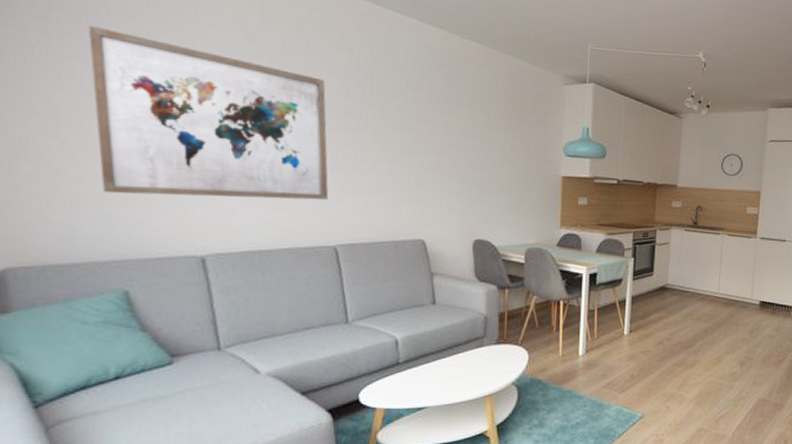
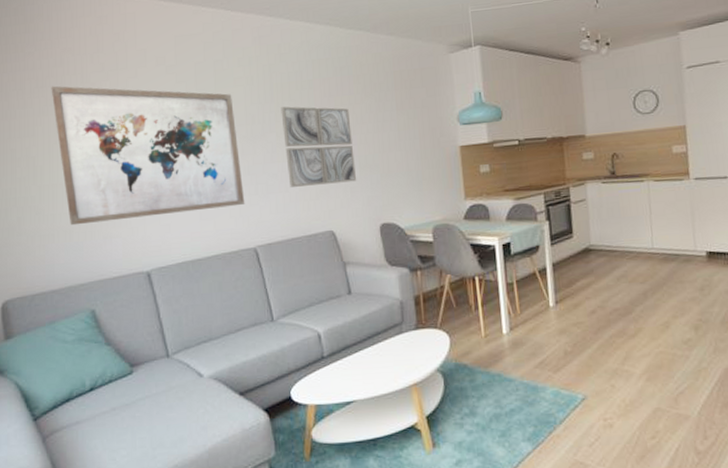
wall art: none [380,105,455,194] -> present [281,106,357,187]

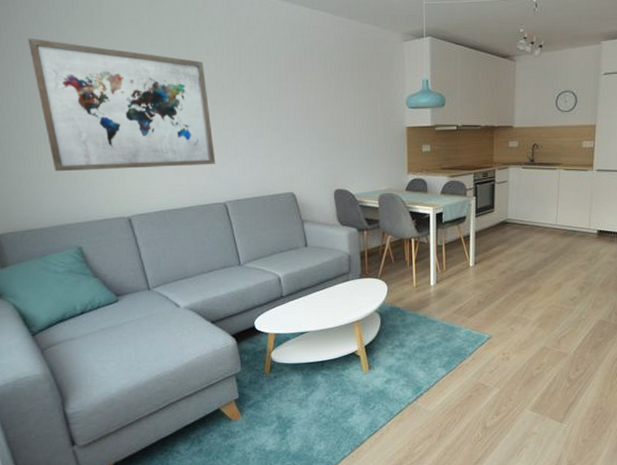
wall art: present [281,106,357,187] -> none [249,78,316,152]

